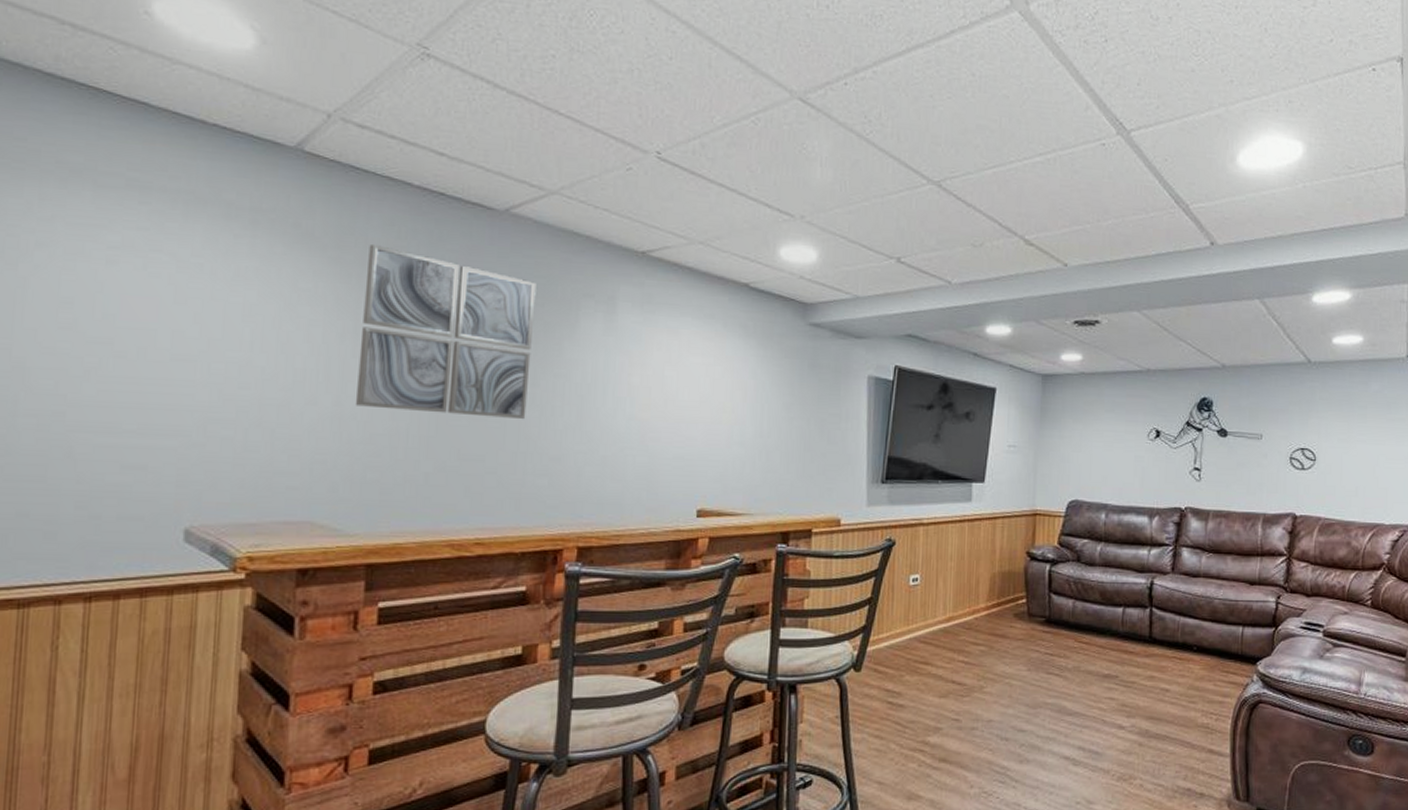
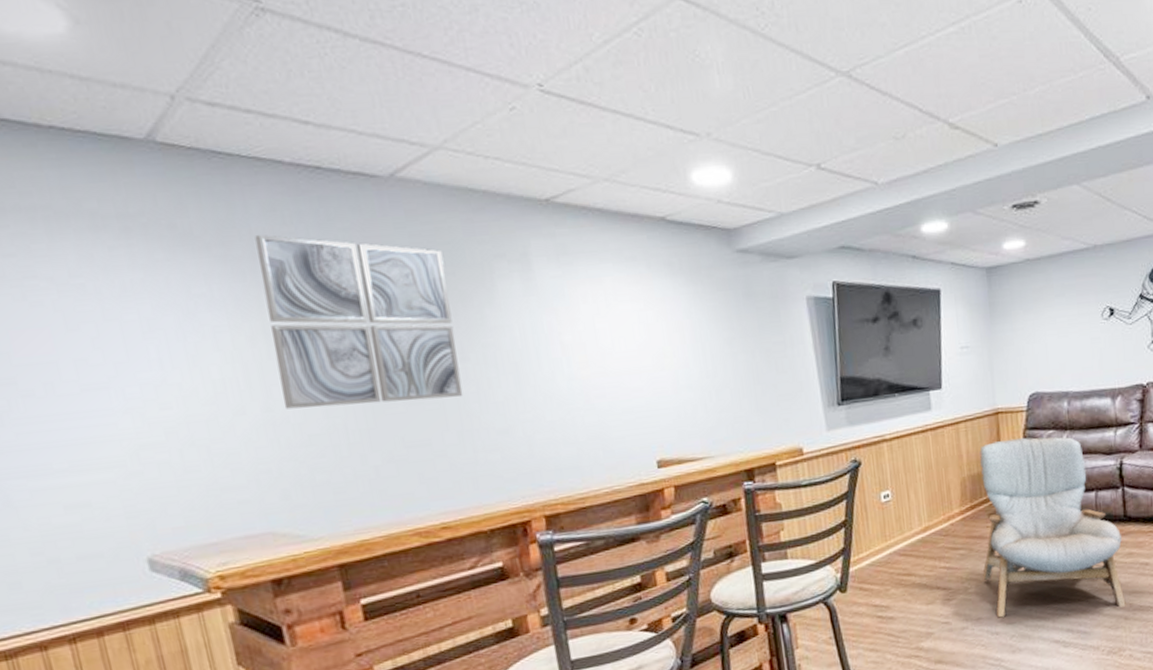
armchair: none [1000,542,1144,732] -> present [979,437,1126,618]

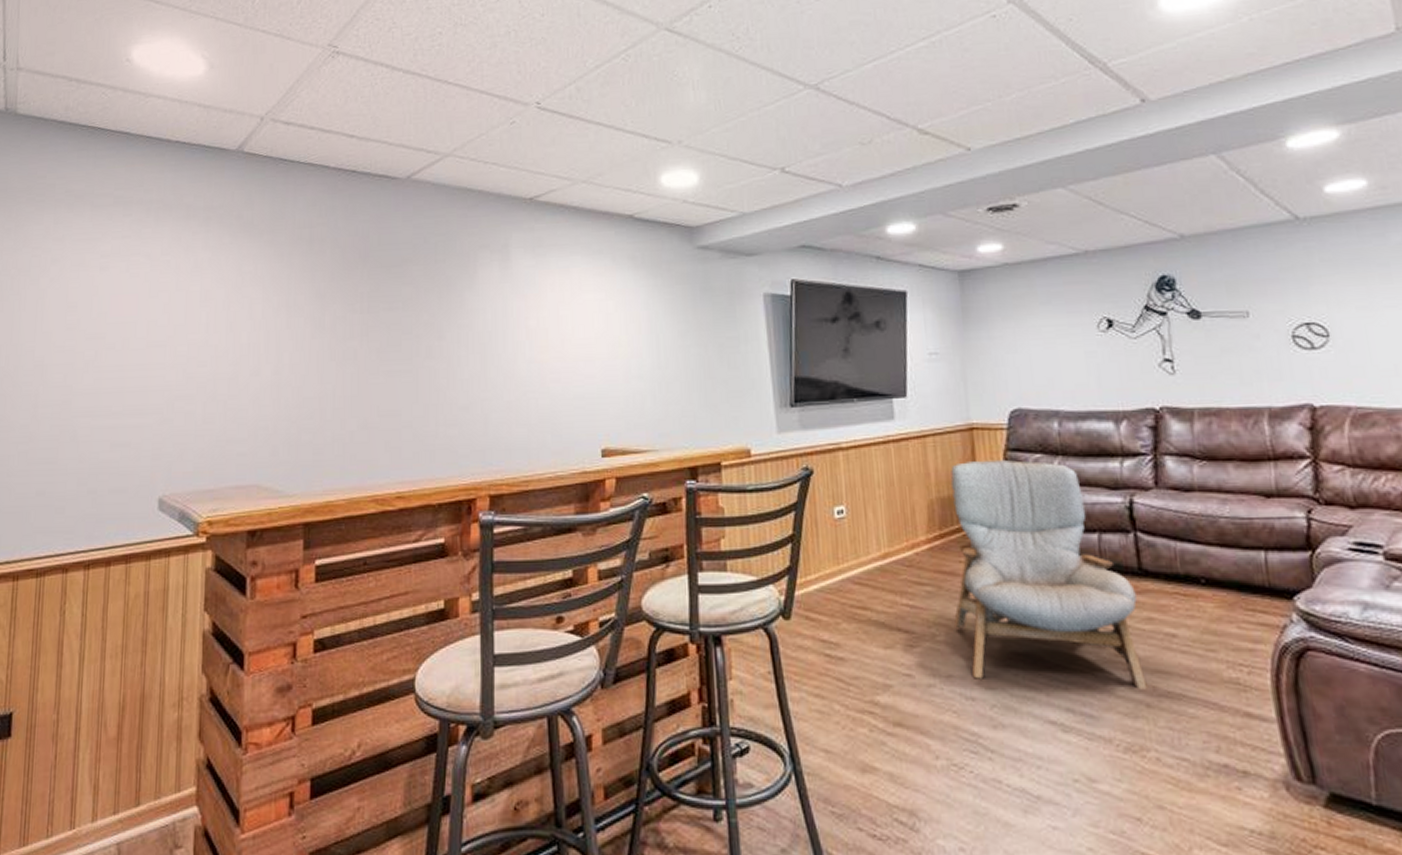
wall art: present [255,235,463,409] -> none [291,225,438,374]

